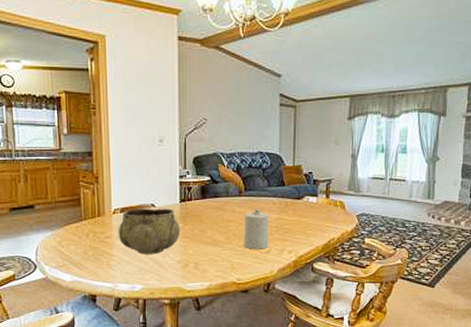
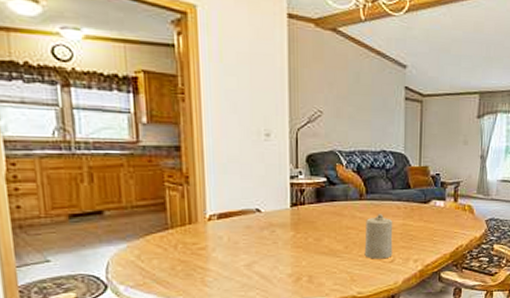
decorative bowl: present [118,209,181,254] -> none [214,214,292,268]

